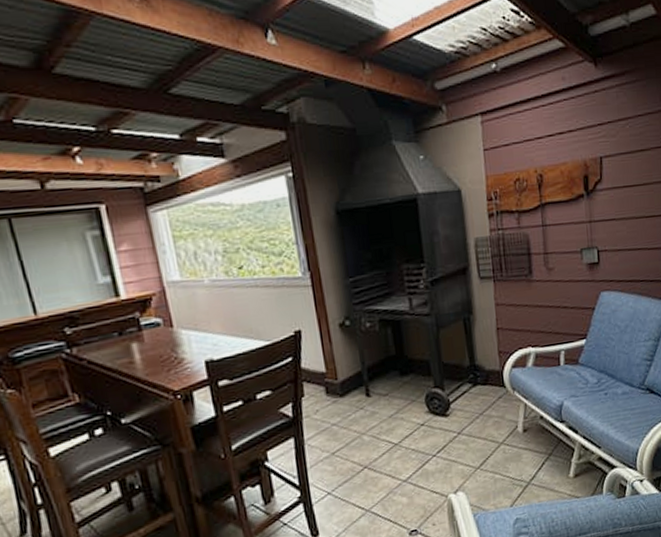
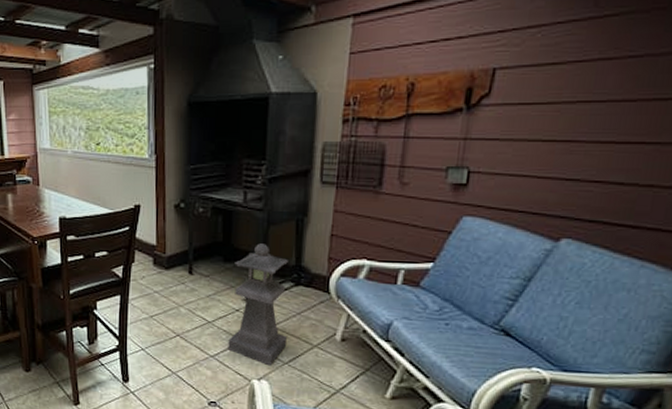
lantern: none [411,349,476,476] -> present [228,243,288,366]

